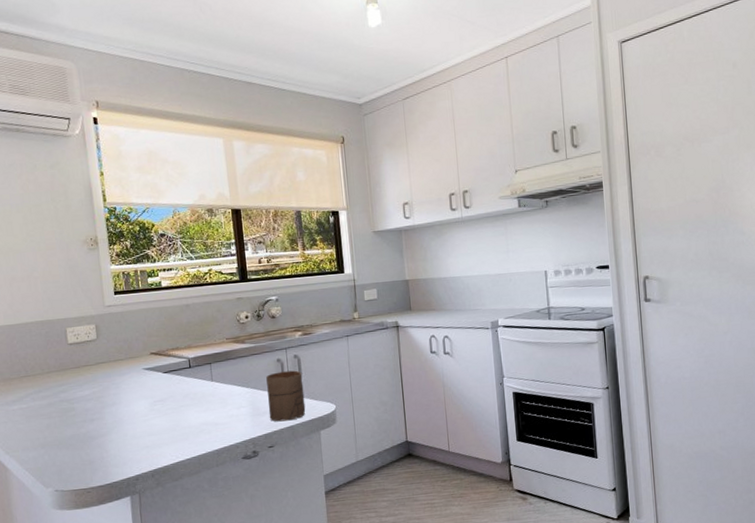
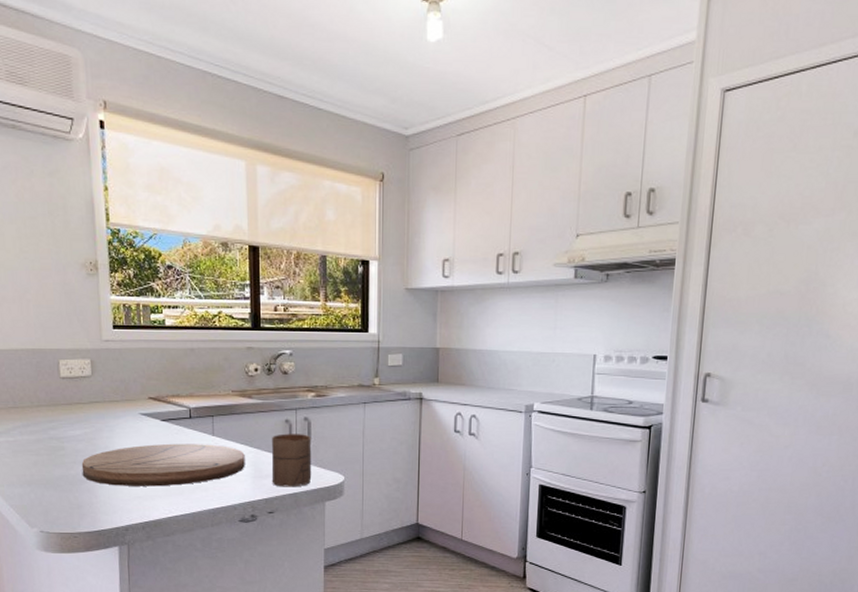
cutting board: none [91,389,244,439] -> present [81,443,245,487]

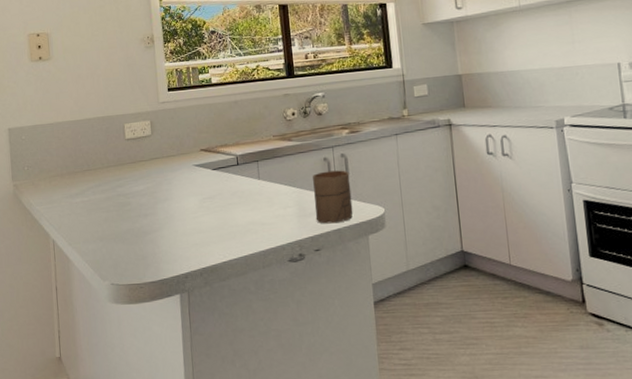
cutting board: present [81,443,245,487] -> none [145,188,290,235]

